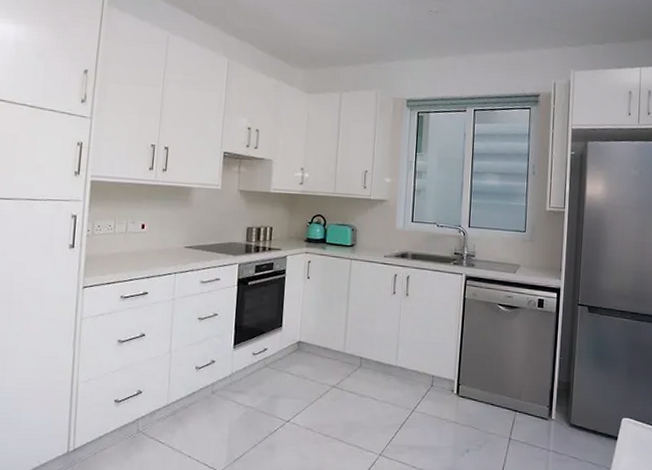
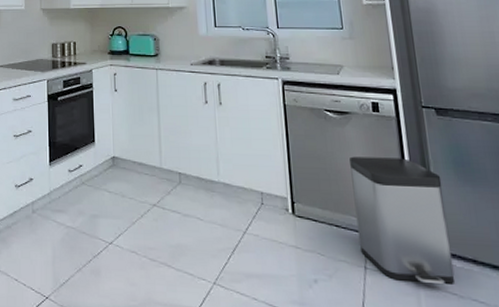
pedal bin: none [508,345,582,451] -> present [349,156,455,285]

